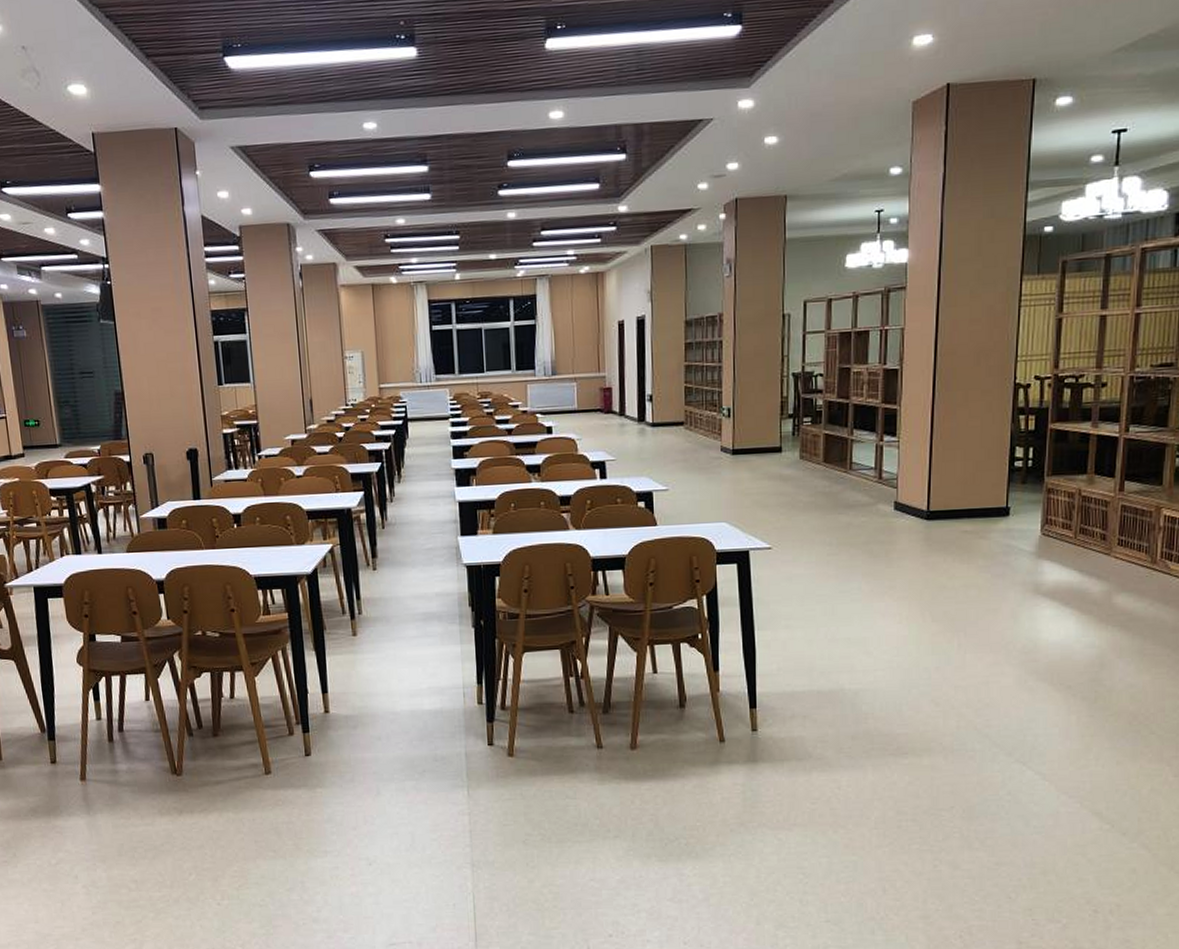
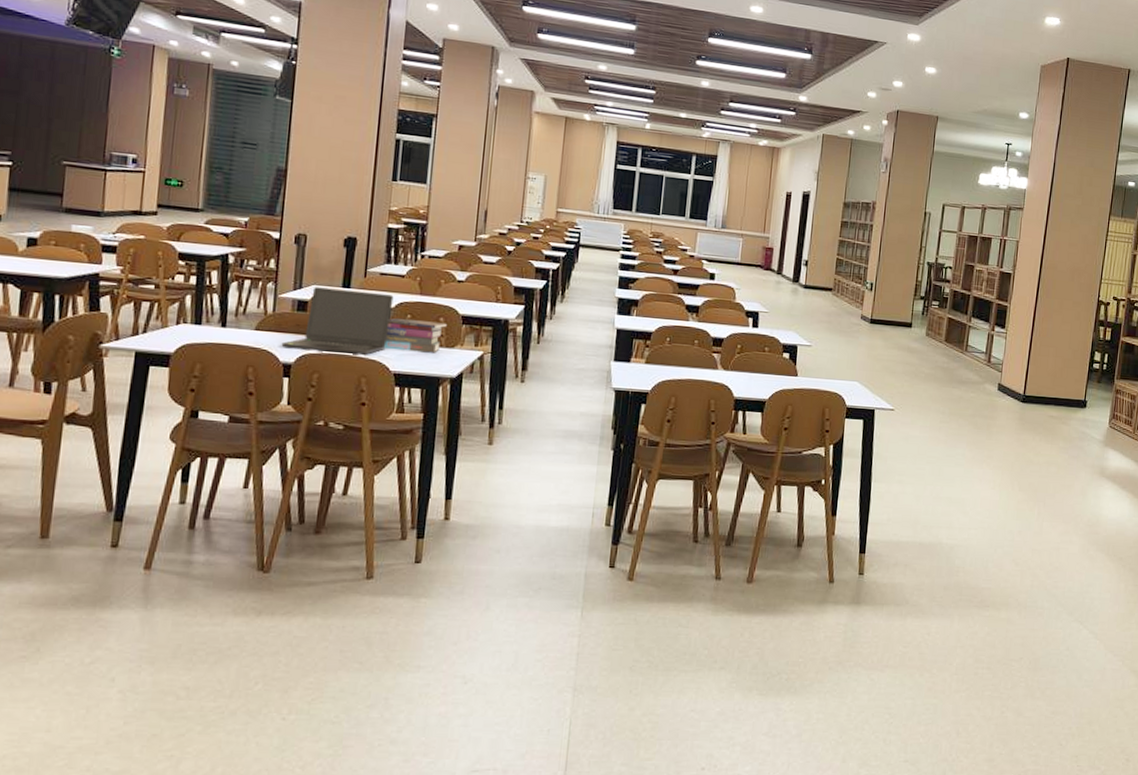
laptop: none [151,500,242,566] -> present [281,287,394,355]
books: none [240,520,295,555] -> present [384,317,448,353]

